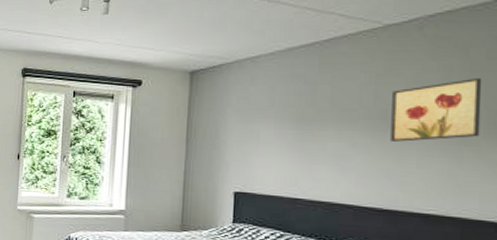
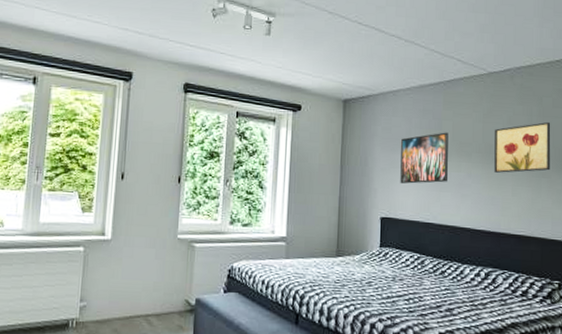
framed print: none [259,98,325,156] -> present [400,132,449,184]

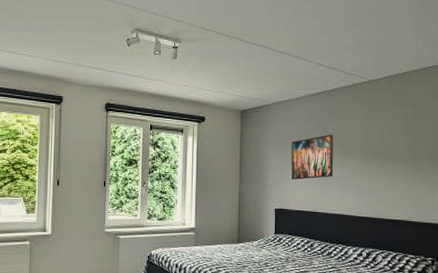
wall art: present [494,121,551,173] -> none [374,121,425,167]

